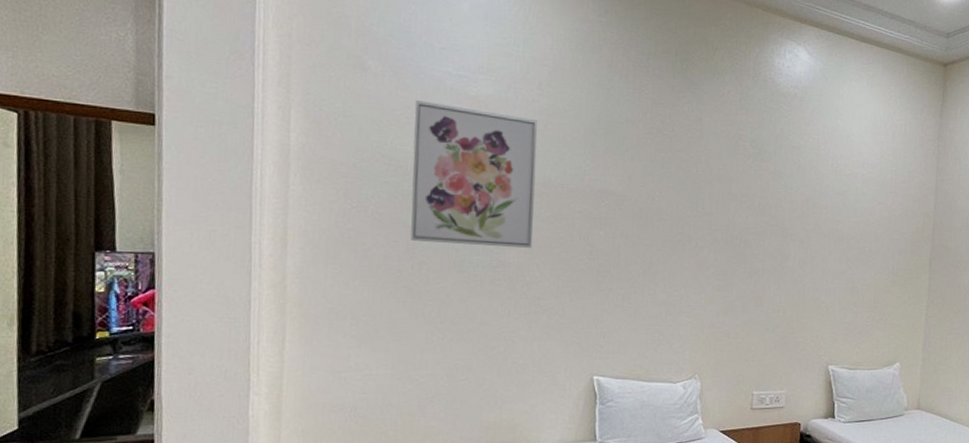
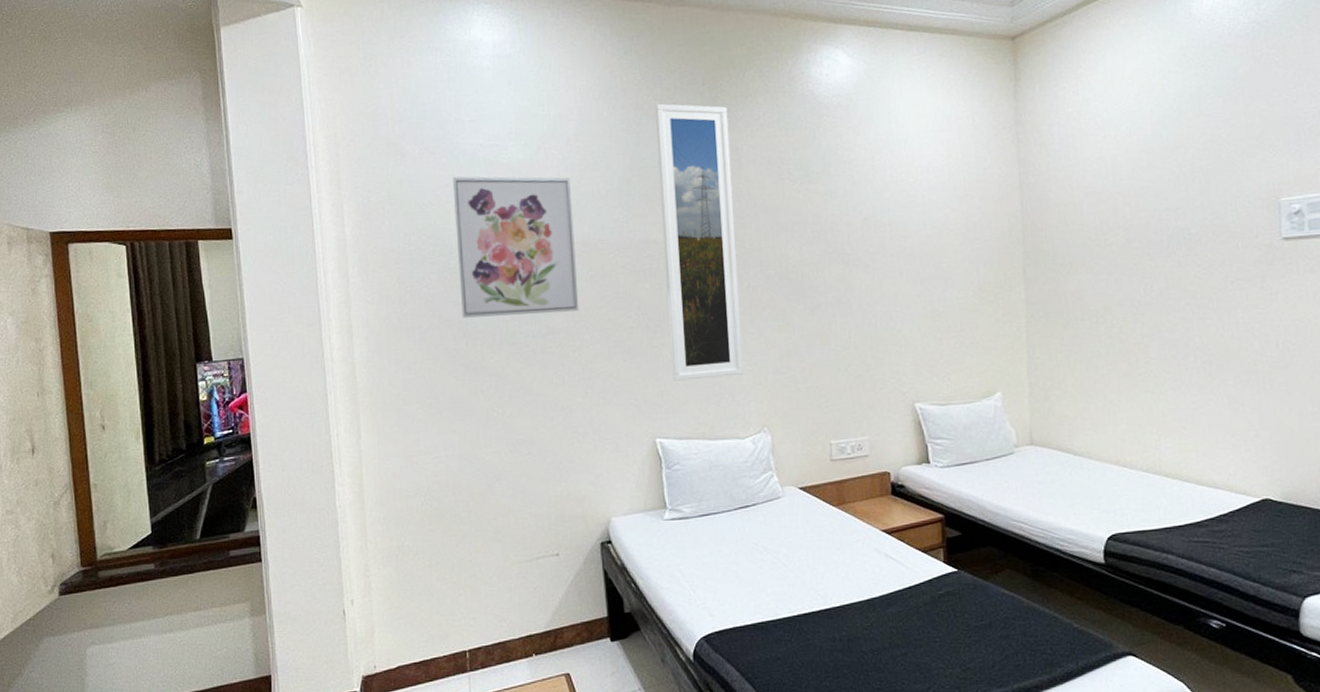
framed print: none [616,64,696,325] -> present [656,103,743,381]

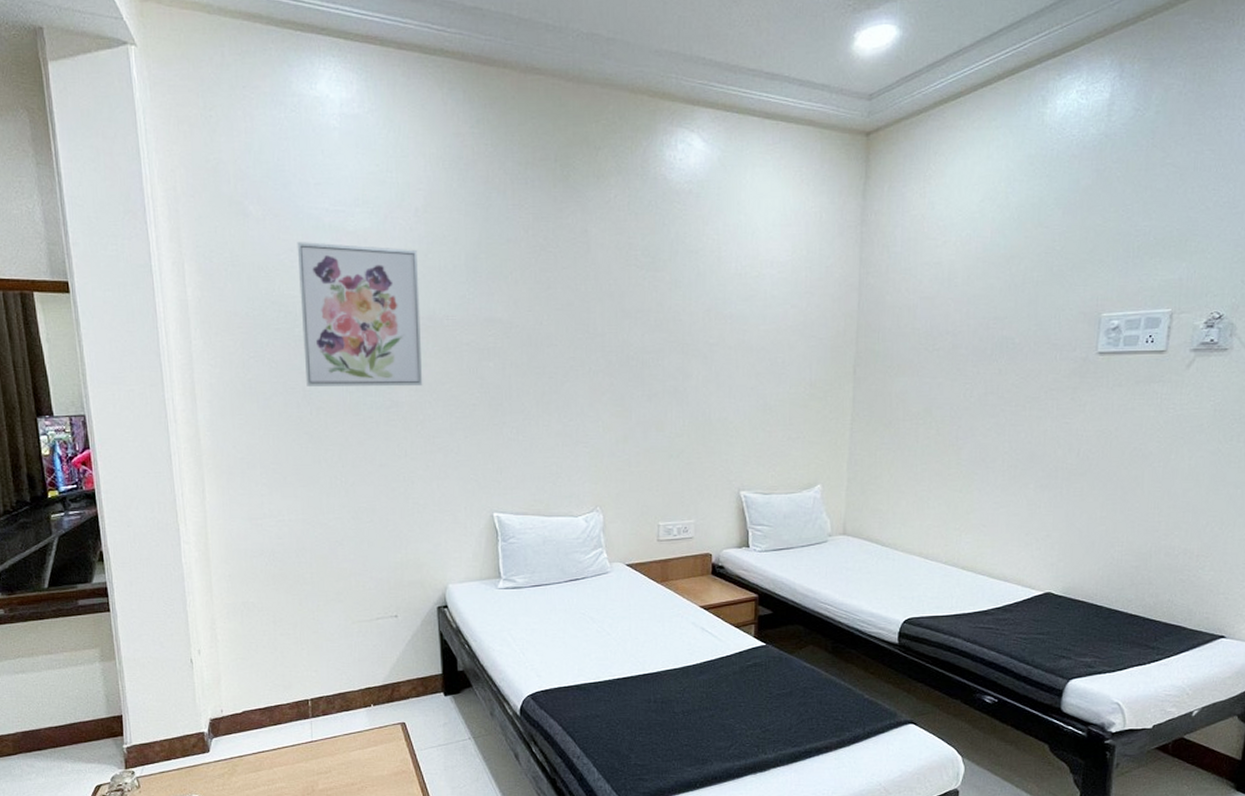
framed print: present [656,103,743,381] -> none [506,178,581,459]

